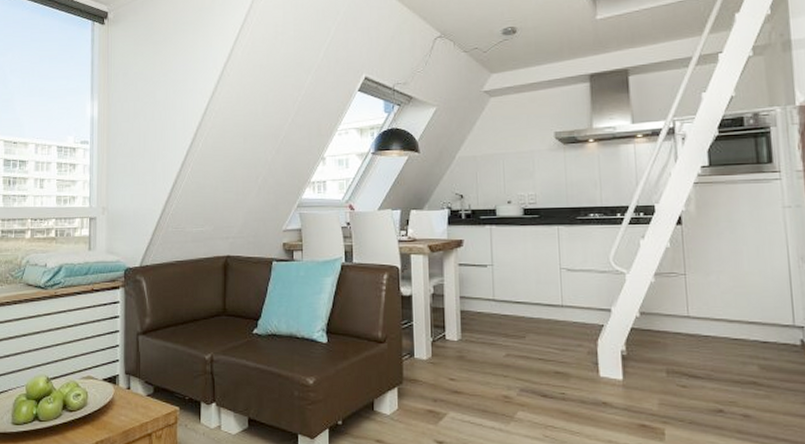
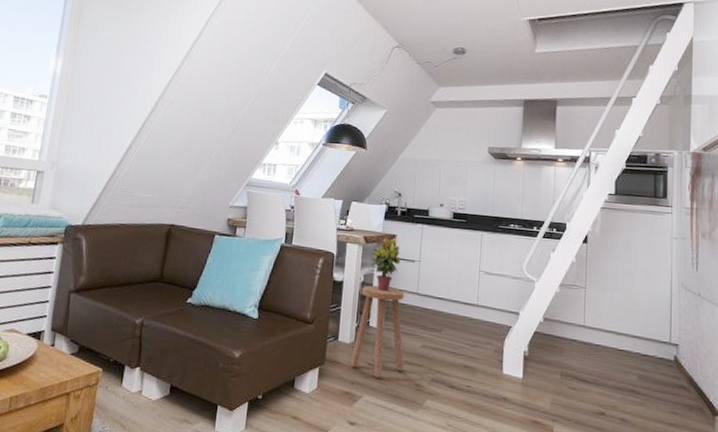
stool: none [430,296,489,393] -> present [350,285,405,378]
potted plant: none [439,242,471,302] -> present [370,236,401,292]

